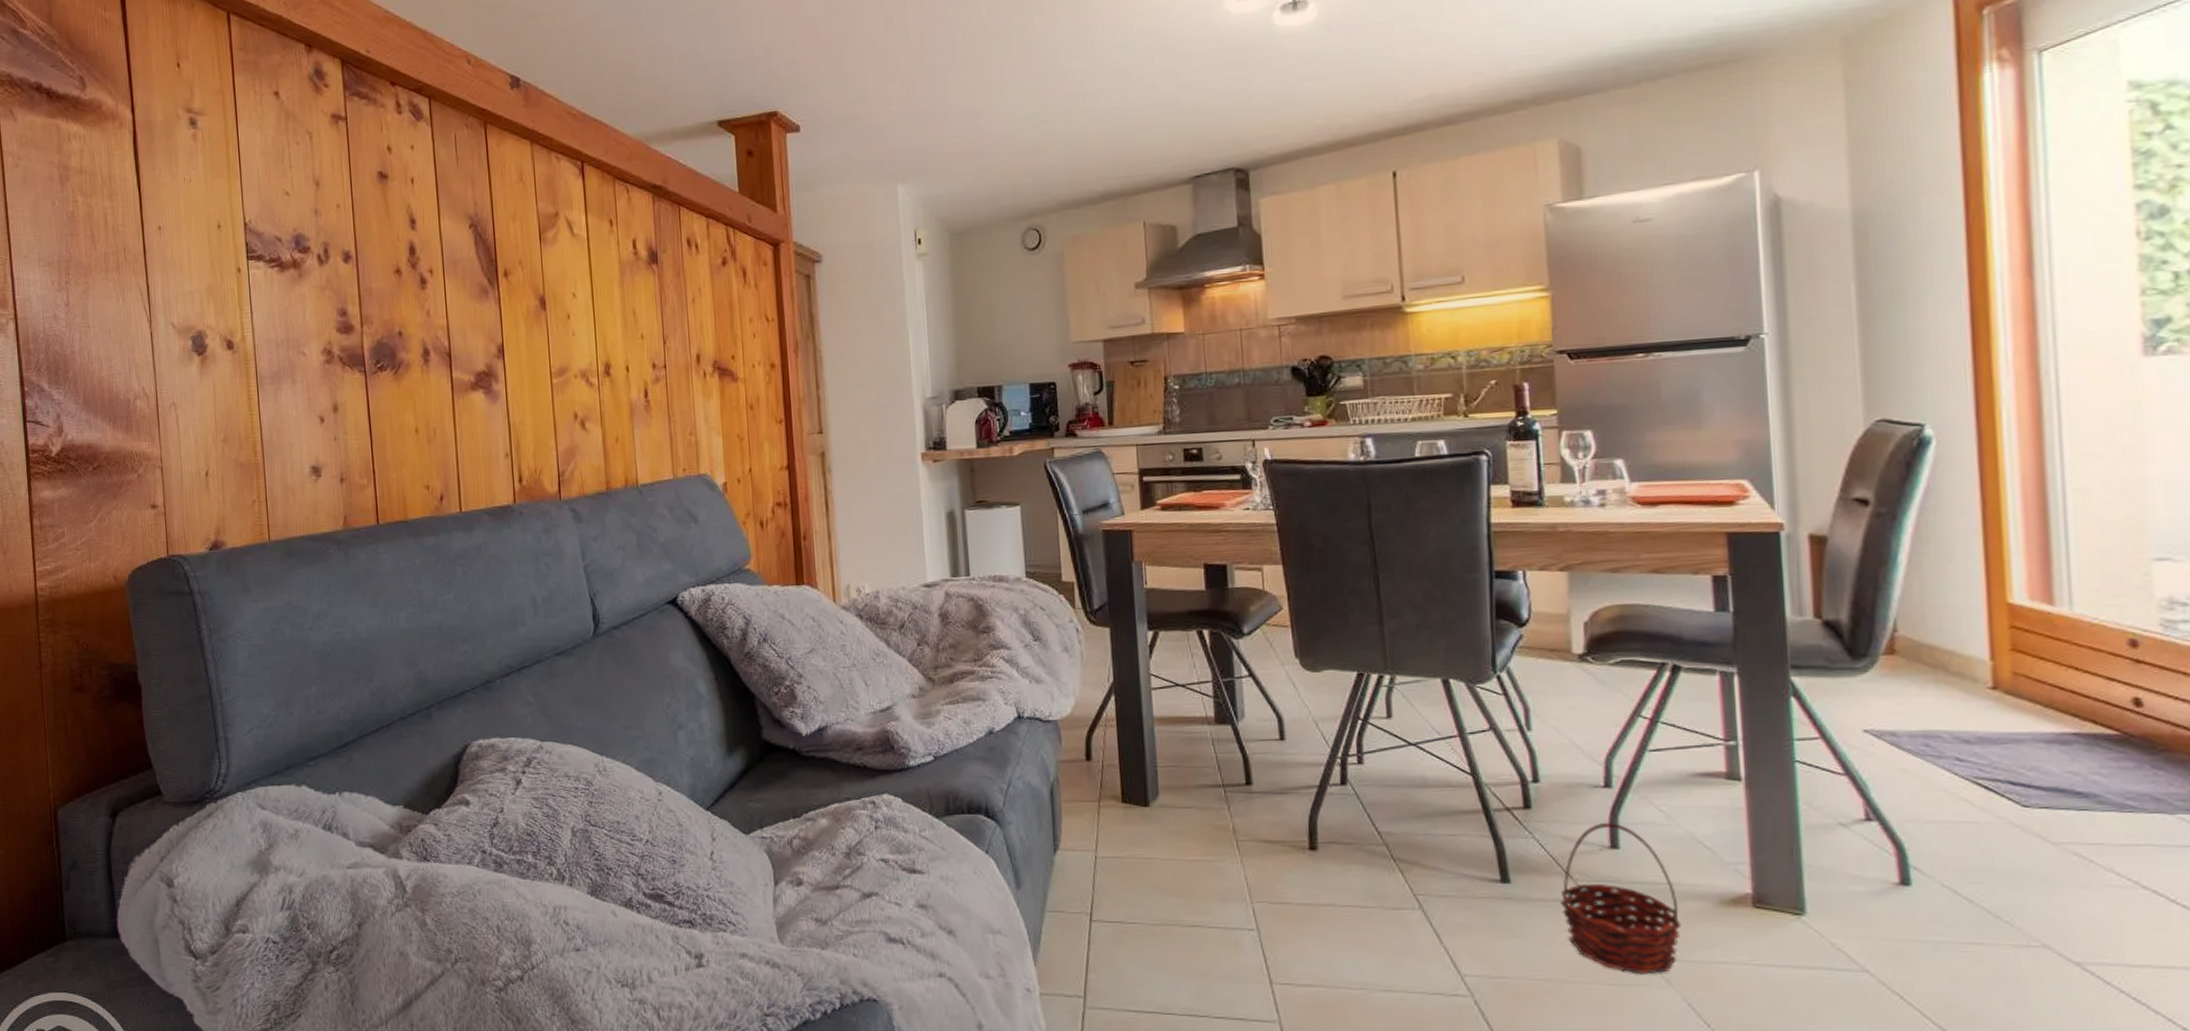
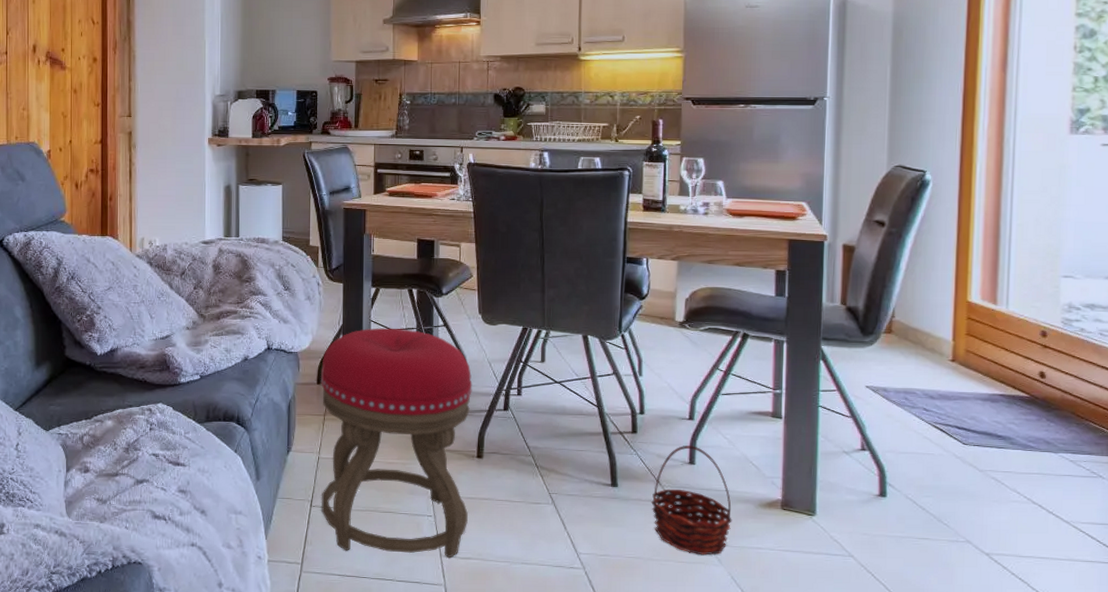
stool: none [1089,682,1304,985] -> present [320,328,472,557]

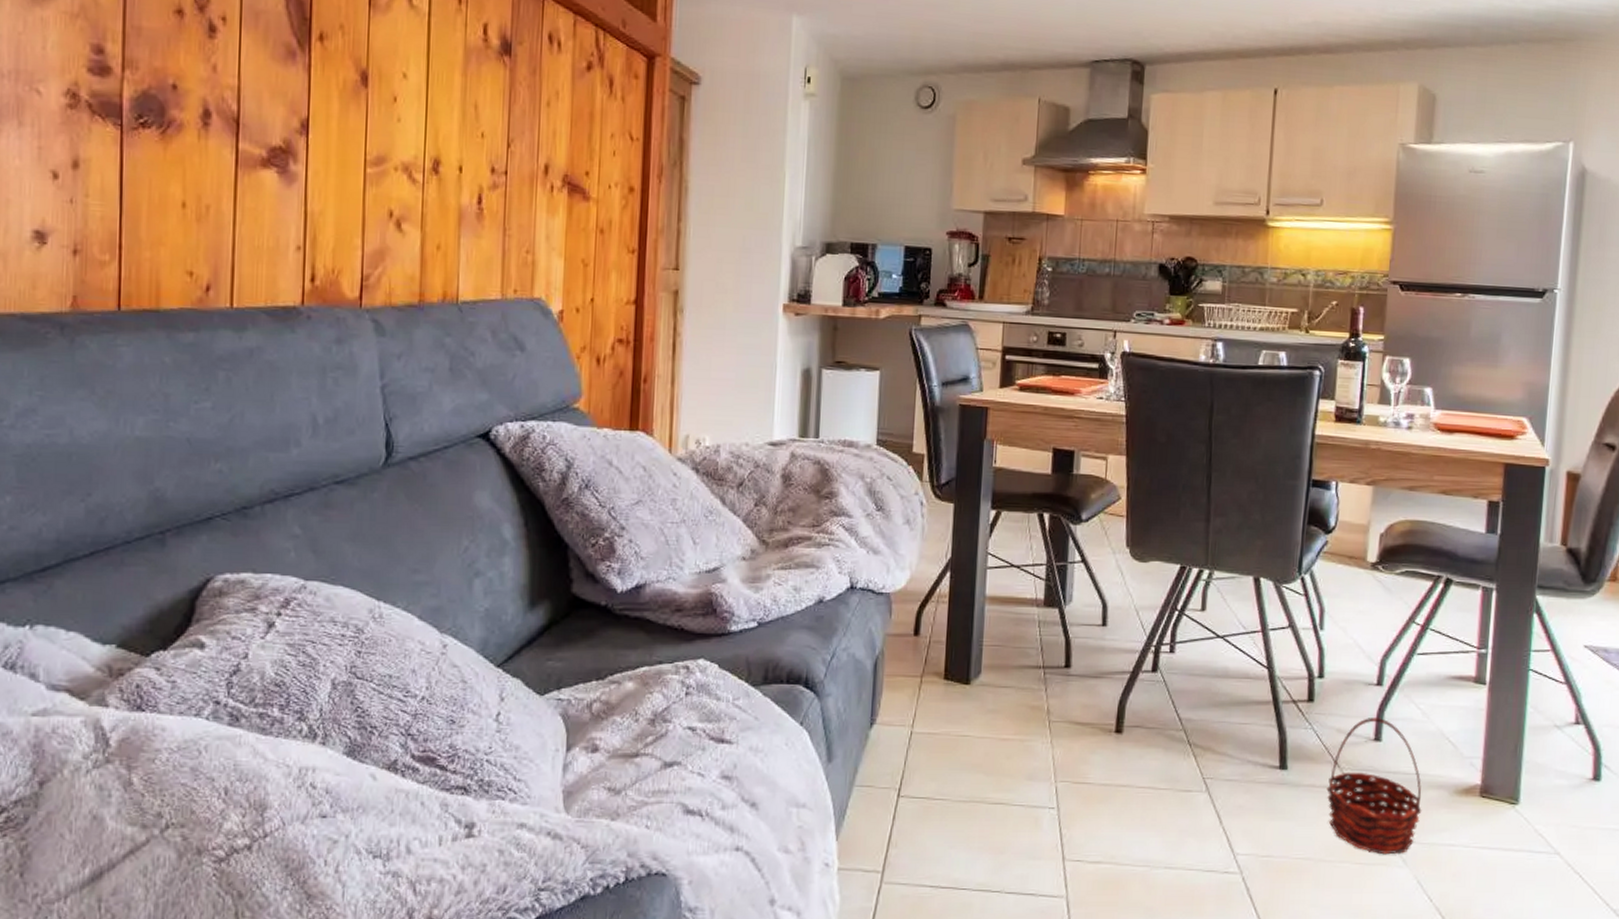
stool: present [320,328,472,557] -> none [911,563,1114,861]

